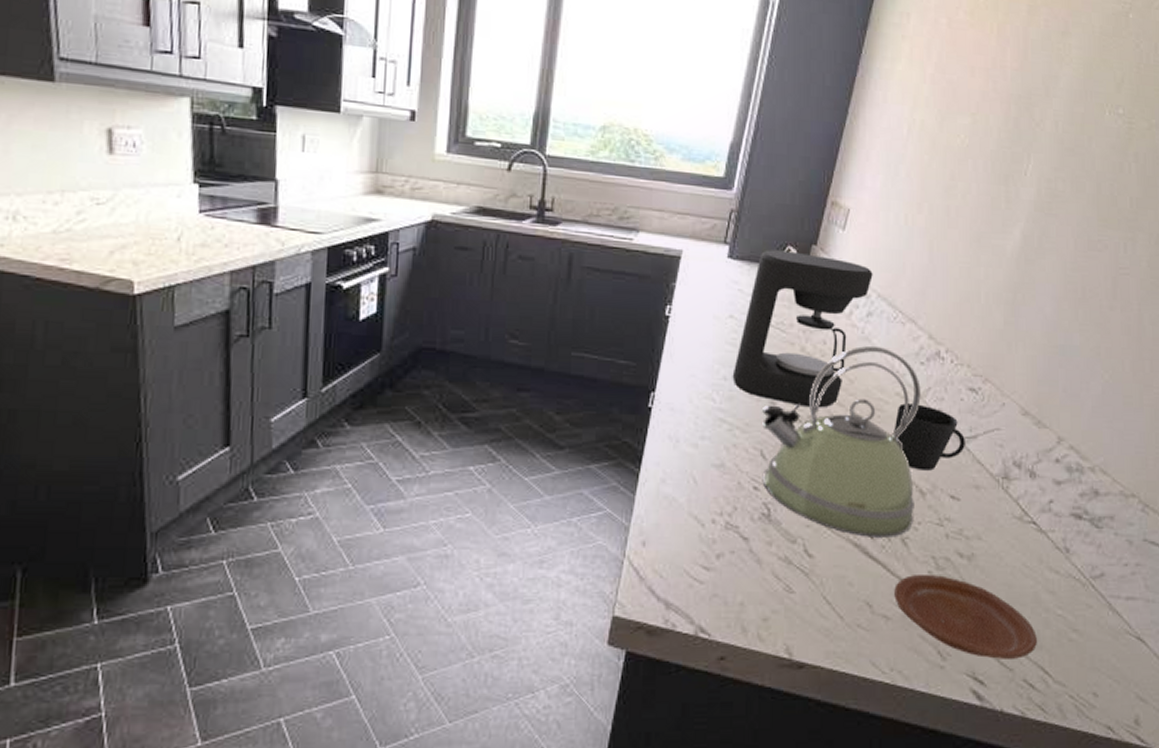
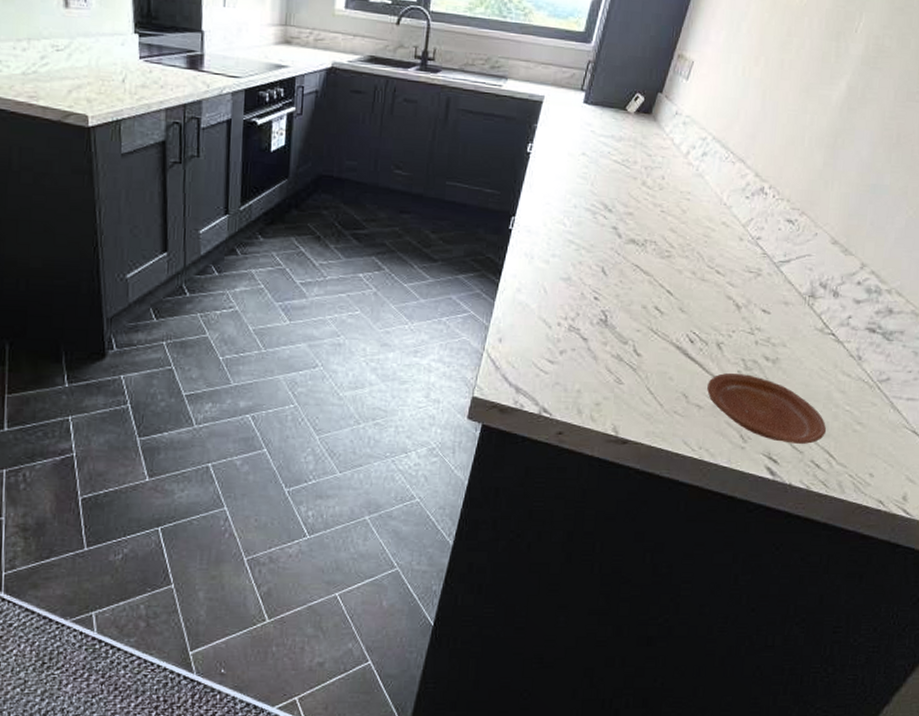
coffee maker: present [732,249,873,408] -> none [581,96,710,234]
kettle: present [762,345,921,537] -> none [602,181,745,342]
cup: present [894,403,965,471] -> none [718,231,780,288]

